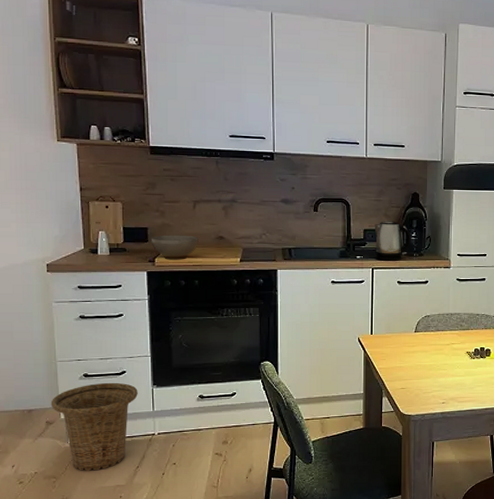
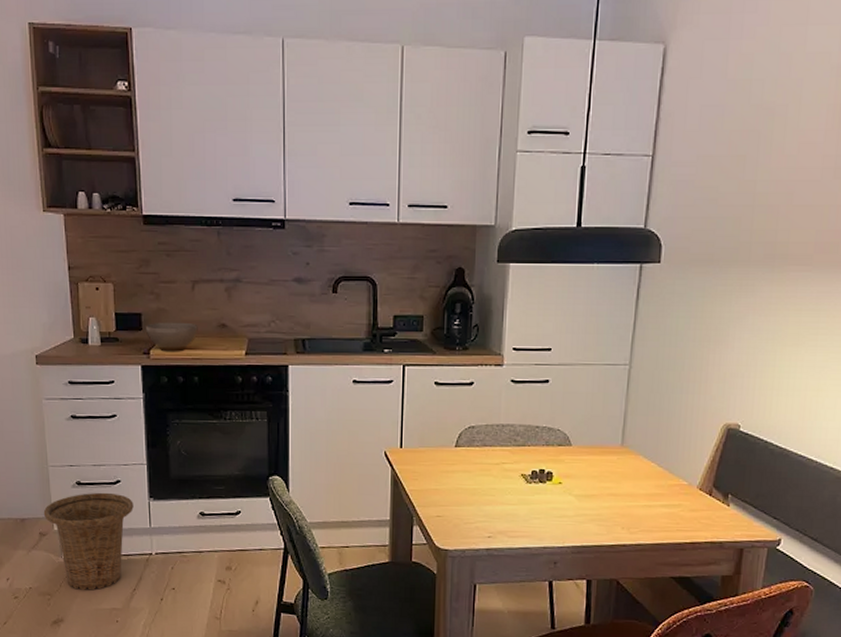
kettle: present [374,221,411,261] -> none [407,304,453,356]

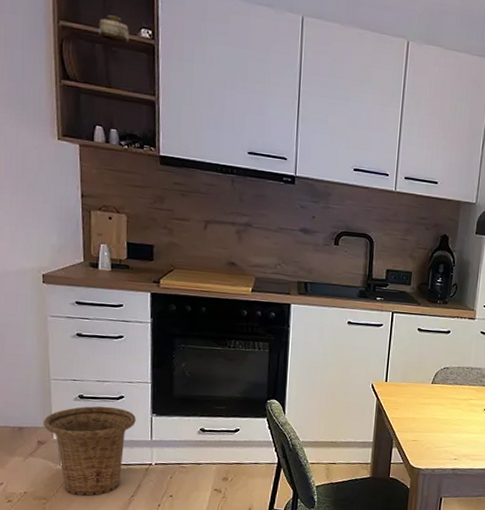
decorative jar: none [76,72,106,100] -> present [98,14,129,43]
bowl: present [145,322,198,352] -> none [156,255,208,284]

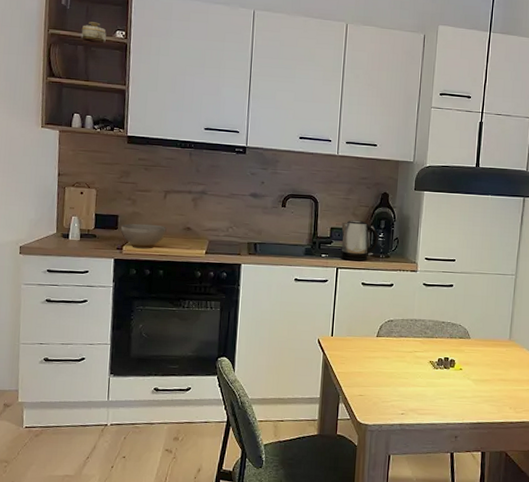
basket: present [43,406,136,496] -> none [10,368,95,458]
bowl: none [156,255,208,284] -> present [120,223,167,249]
kettle: none [396,262,437,307] -> present [340,220,379,262]

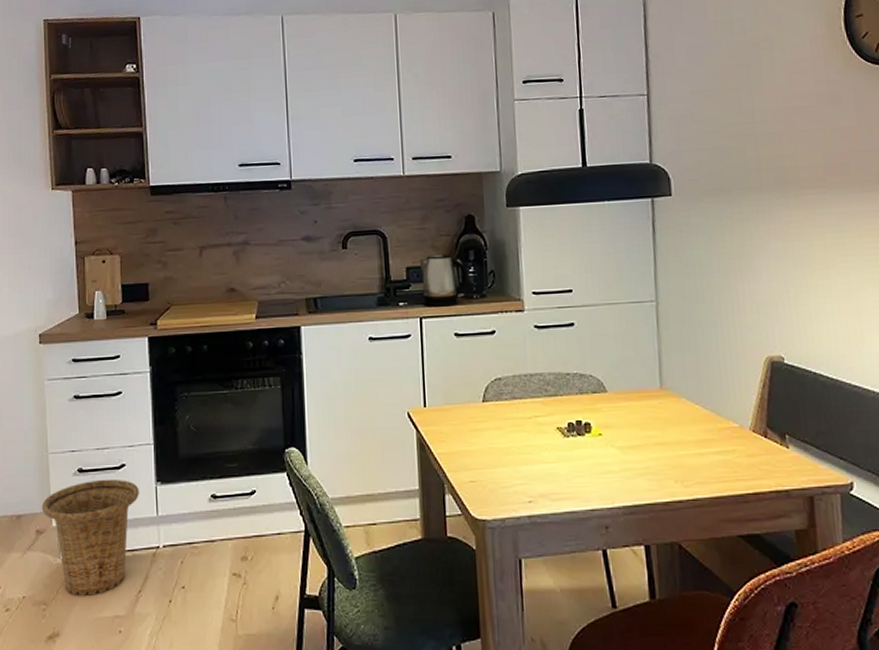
basket: none [10,368,95,458] -> present [41,479,139,596]
decorative jar: present [81,22,107,44] -> none [86,58,115,83]
bowl: present [120,223,167,249] -> none [152,289,206,321]

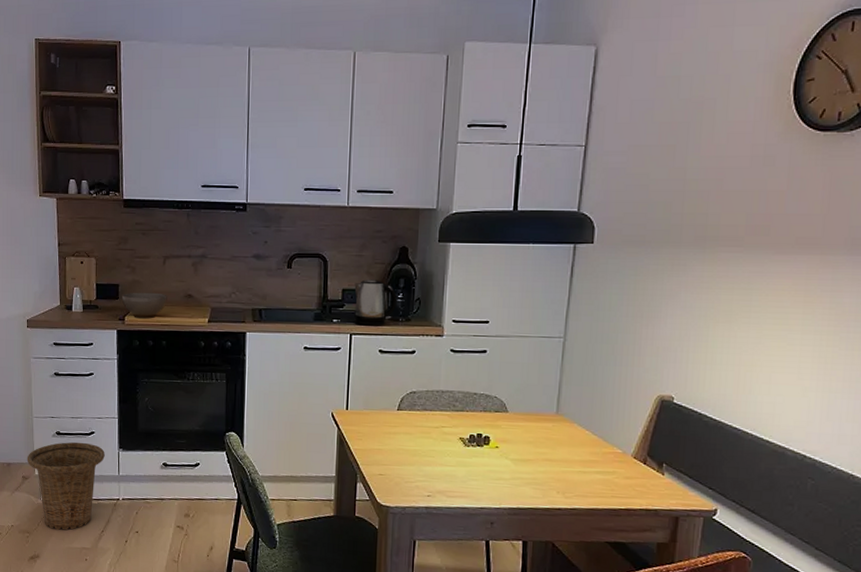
bowl: none [152,289,206,321] -> present [121,292,167,319]

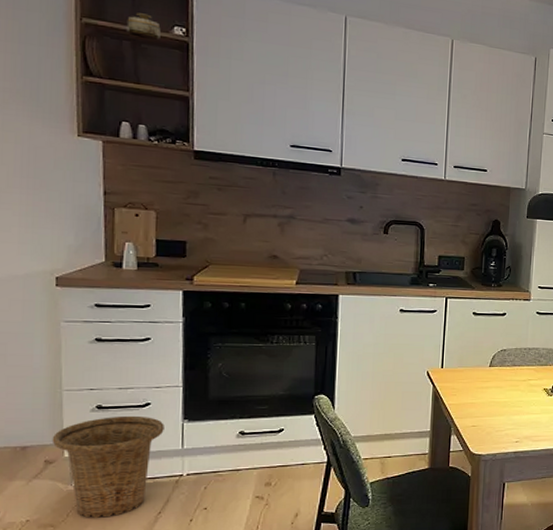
decorative jar: none [72,79,97,102] -> present [126,12,161,40]
bowl: present [121,292,167,319] -> none [189,250,248,280]
kettle: present [354,279,397,326] -> none [450,248,490,291]

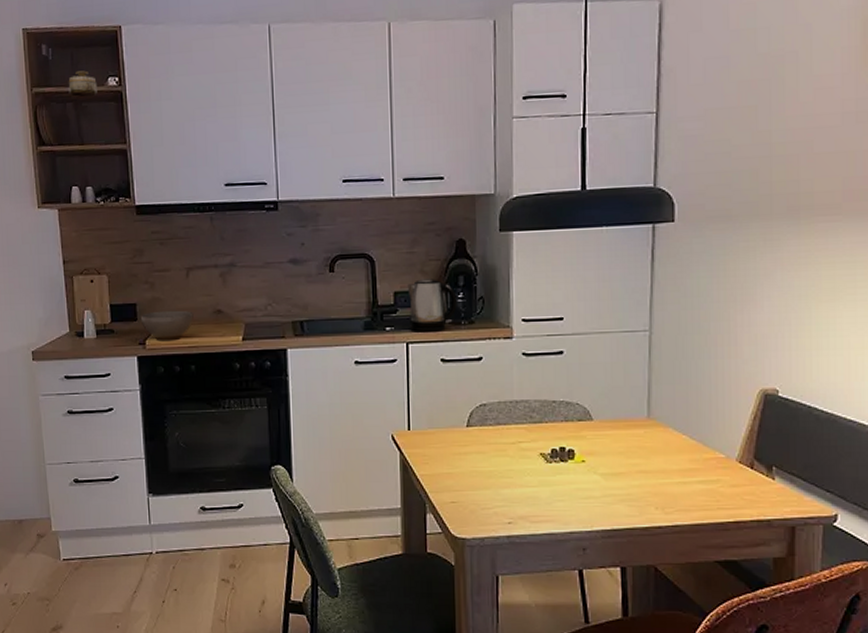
basket: present [52,415,164,518] -> none [41,489,132,594]
bowl: none [189,250,248,280] -> present [140,310,194,342]
kettle: none [450,248,490,291] -> present [407,279,457,333]

